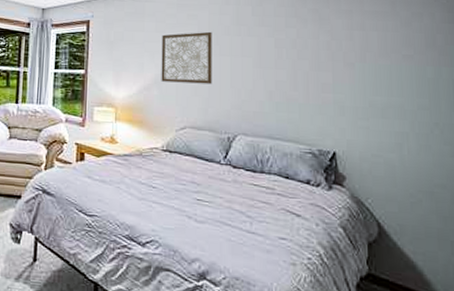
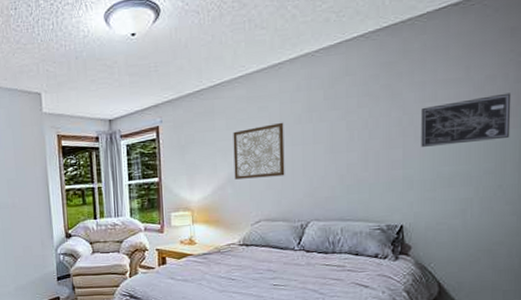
wall art: none [349,31,442,76] -> present [421,93,512,147]

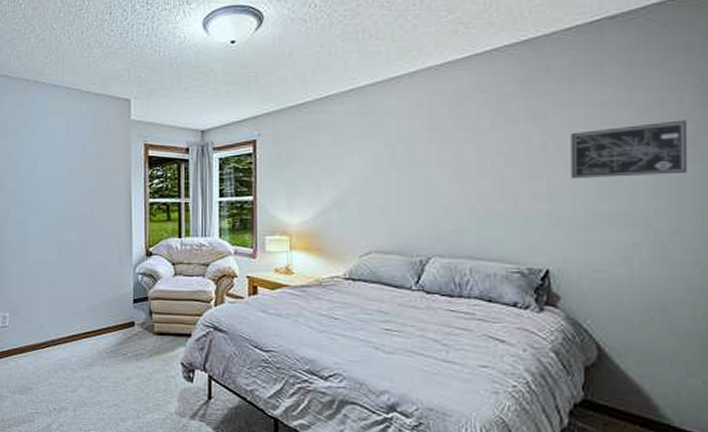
wall art: present [233,122,285,180] -> none [340,141,401,203]

